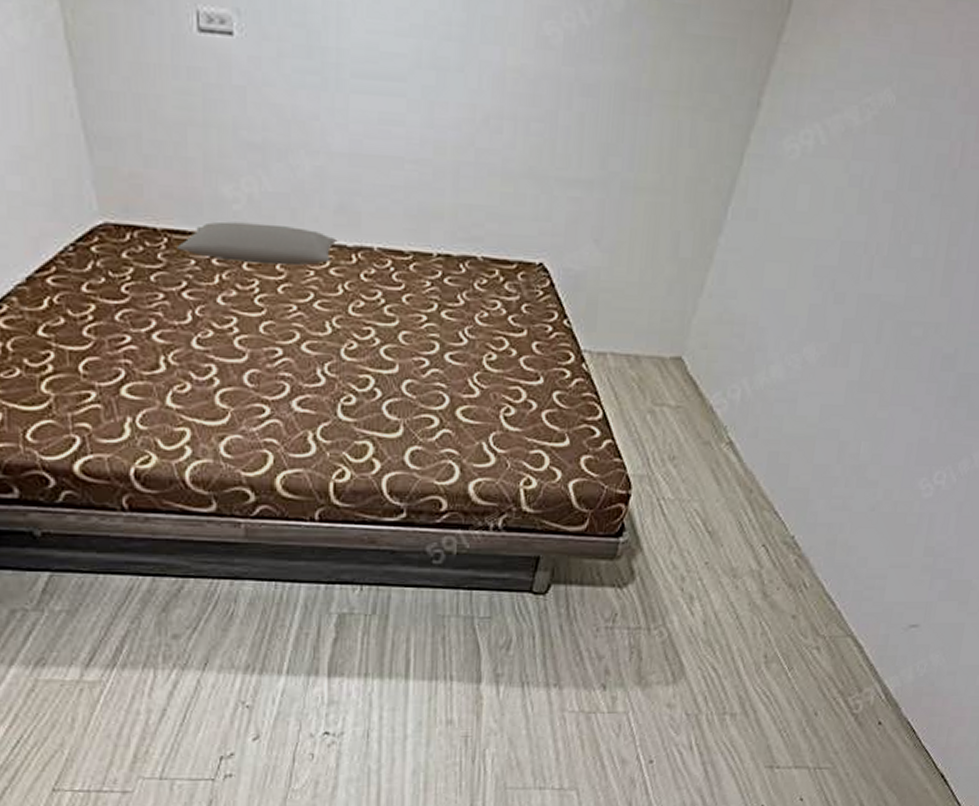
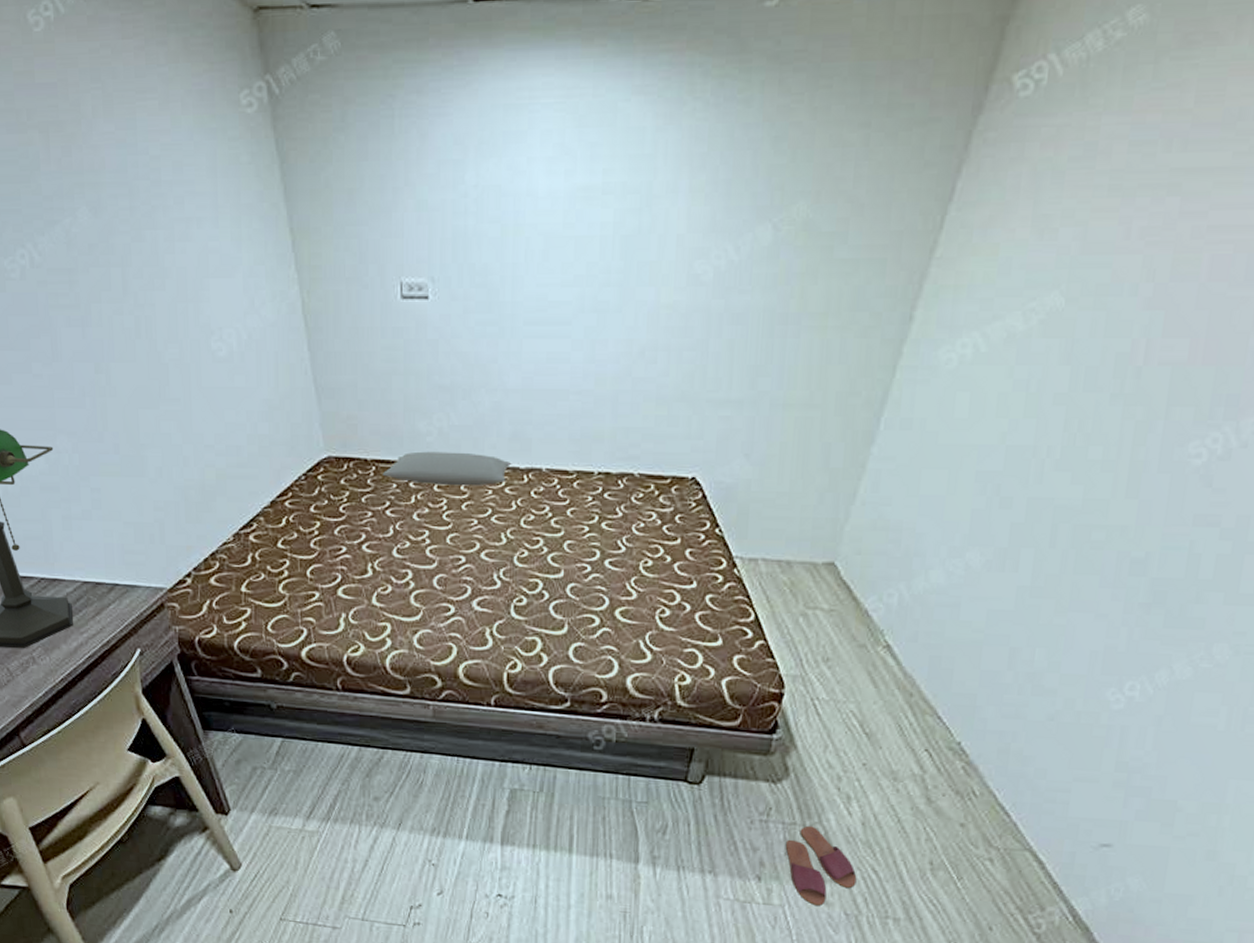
slippers: none [630,629,698,709] -> present [785,825,857,906]

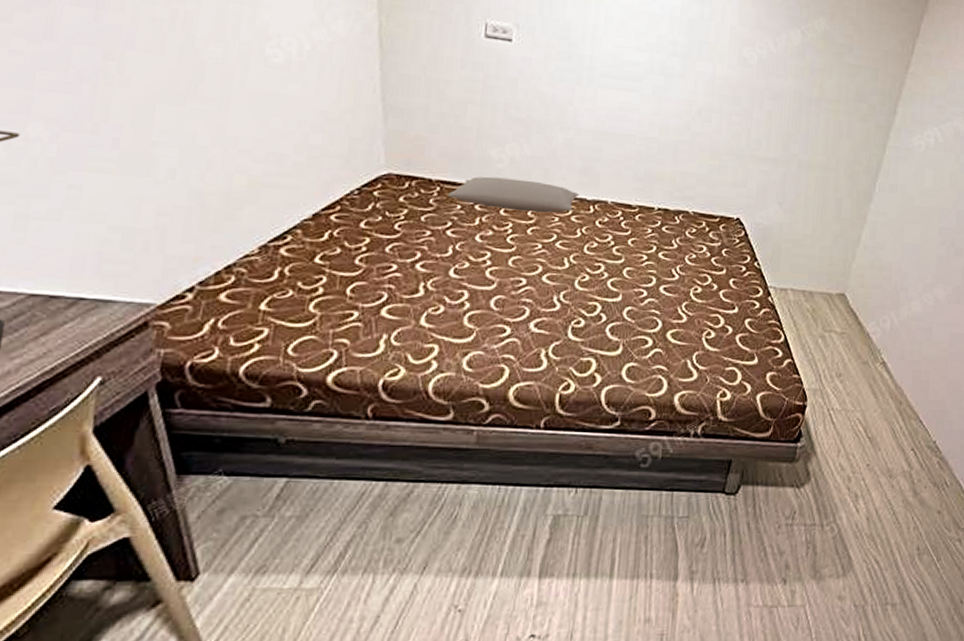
slippers: present [785,825,857,906] -> none [806,525,863,601]

